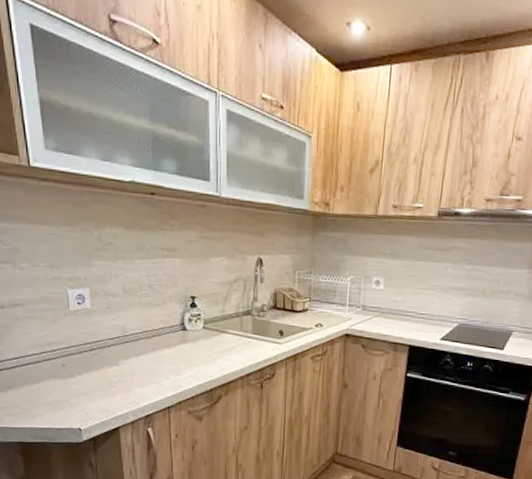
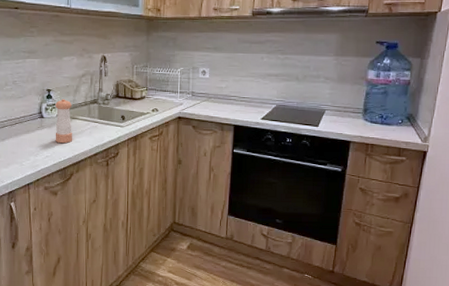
pepper shaker: none [200,308,221,361] -> present [55,98,72,144]

